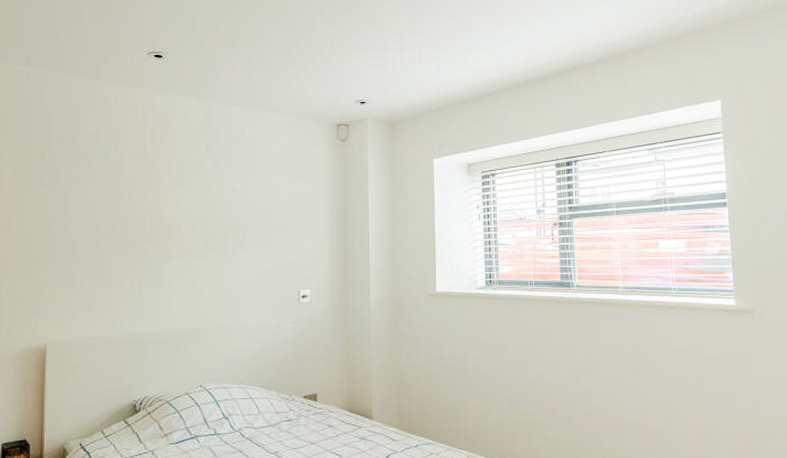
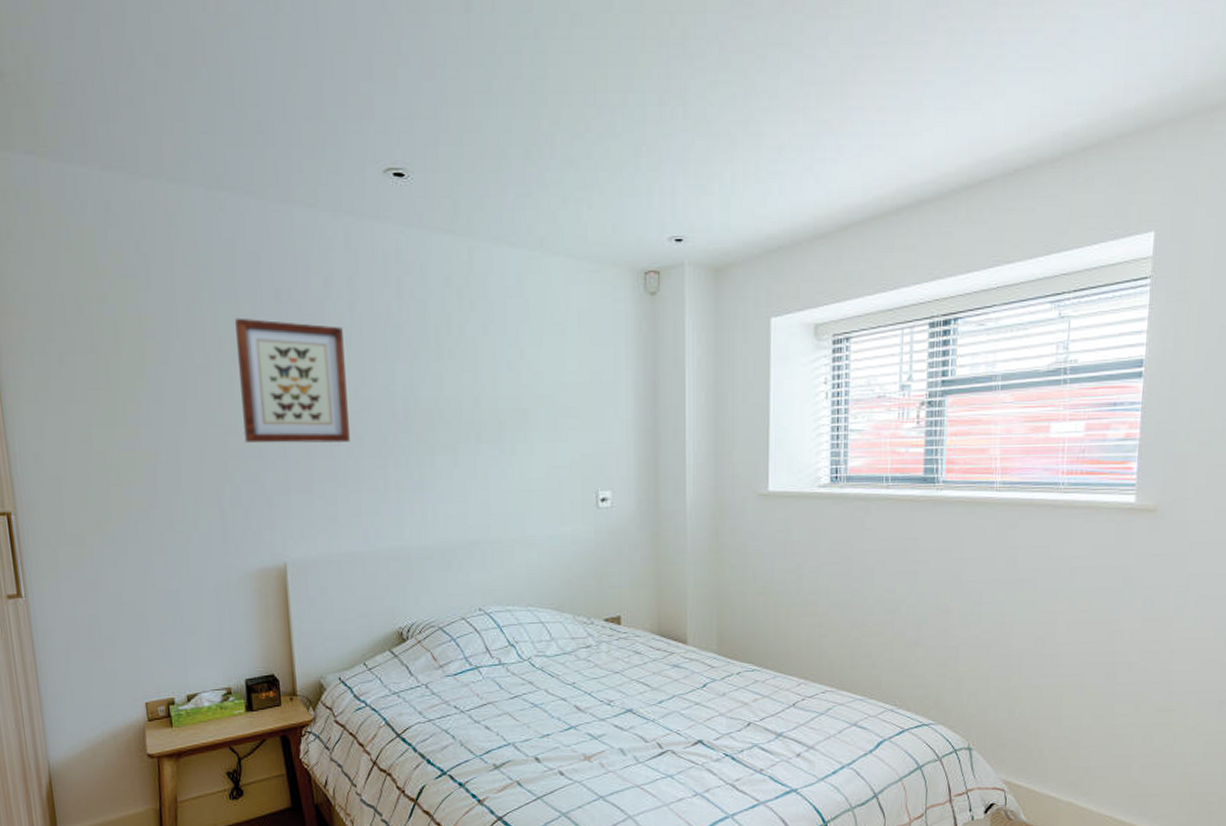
wall art: none [24,154,108,249] -> present [235,317,350,444]

